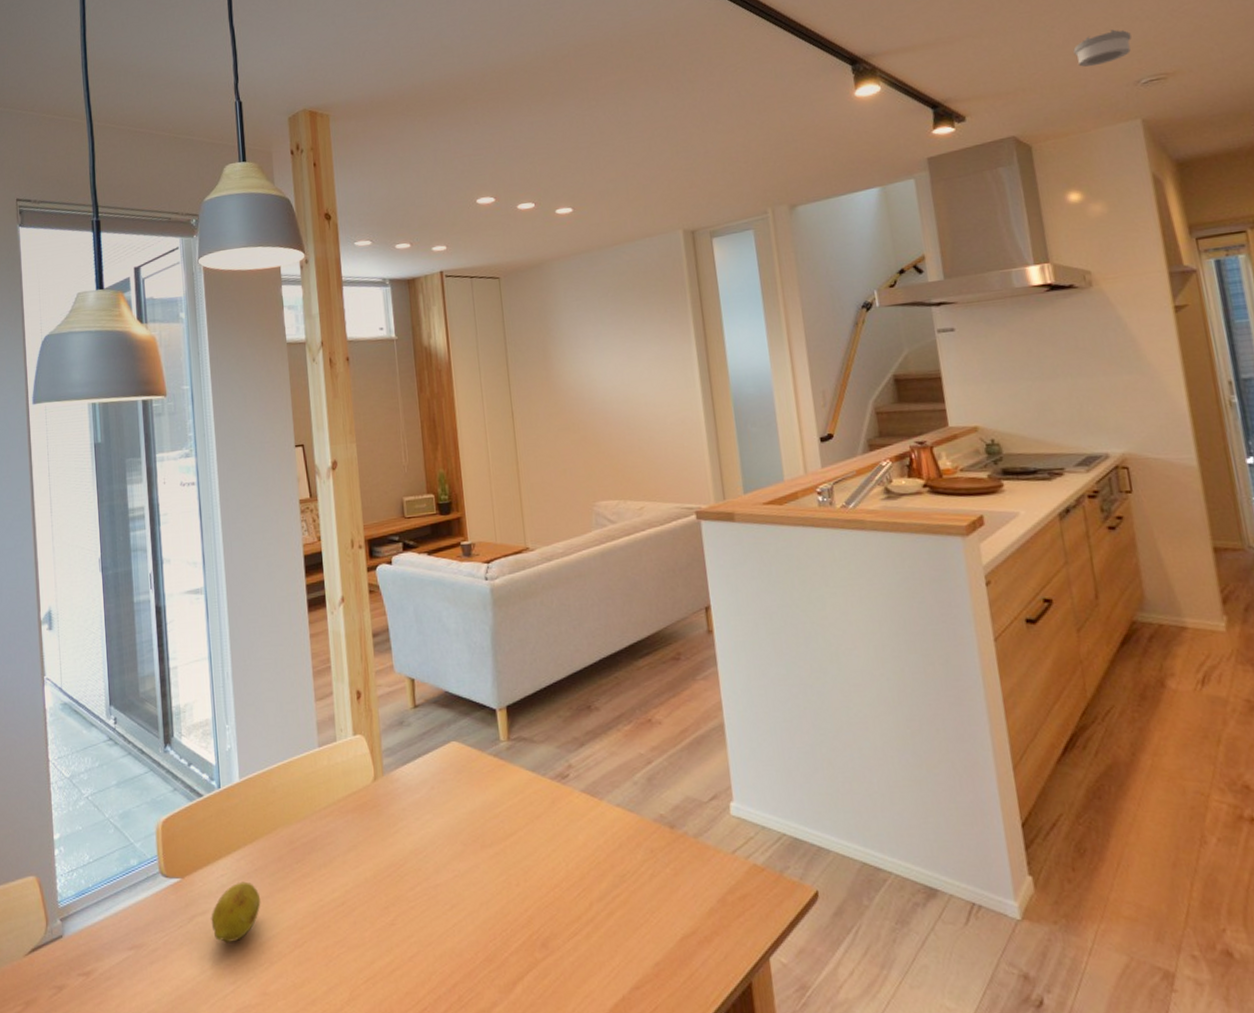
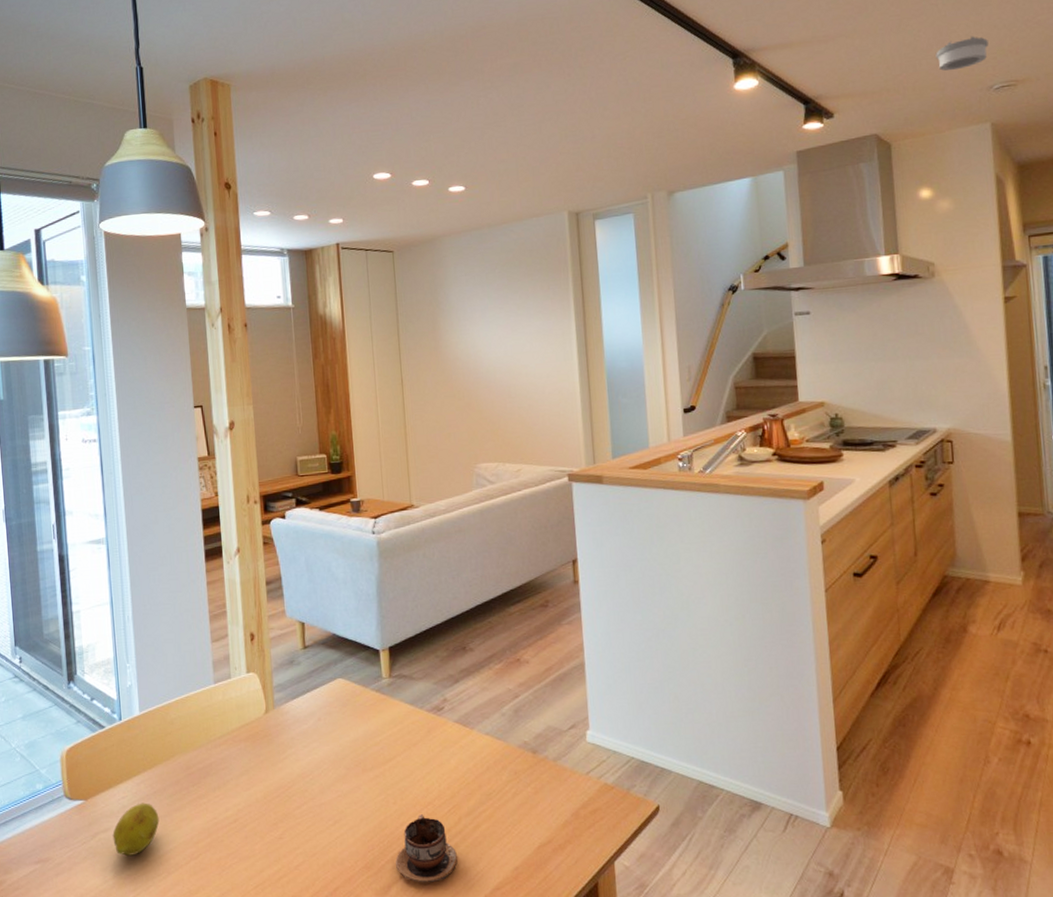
cup: none [520,899,590,980] -> present [395,814,458,883]

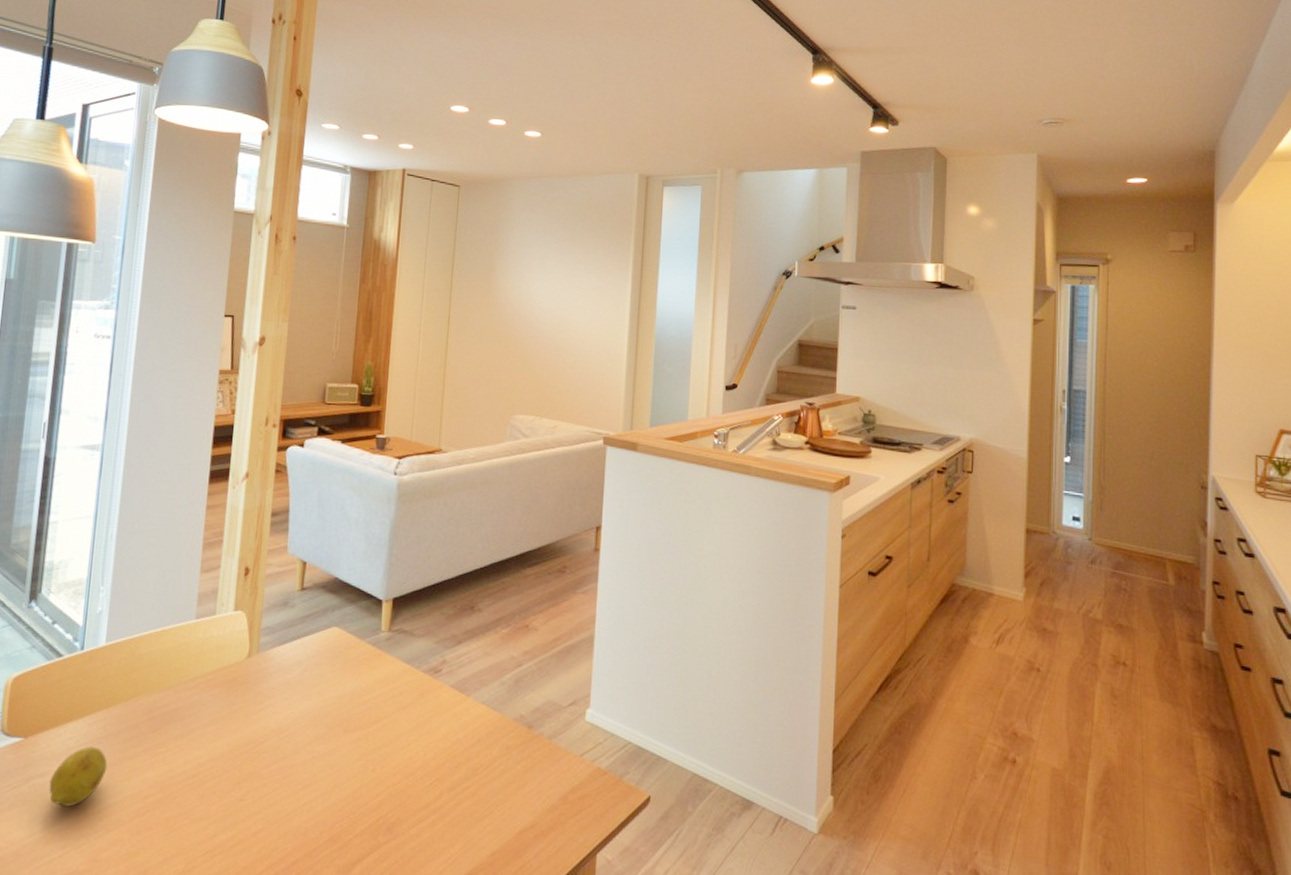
cup: present [395,814,458,883] -> none [364,785,432,863]
smoke detector: present [935,36,989,71] -> none [995,72,1042,101]

